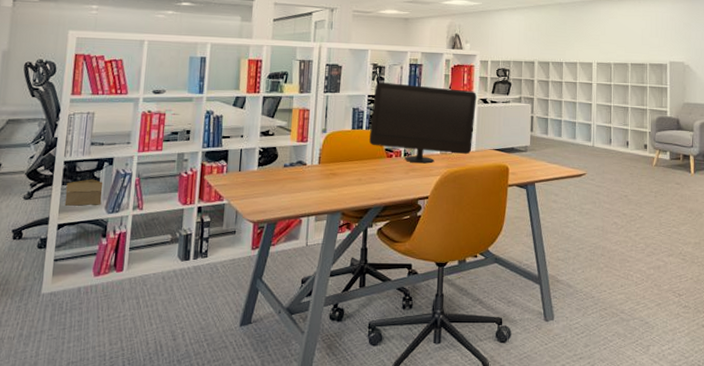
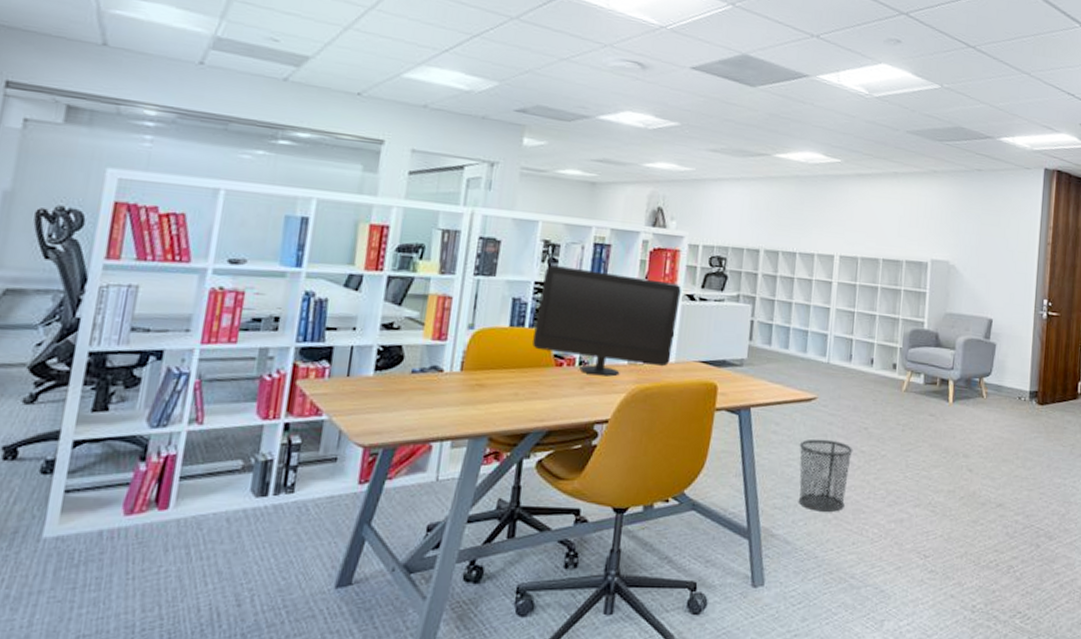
decorative box: present [64,179,103,207] -> none [85,378,146,416]
trash can: none [574,205,617,262] -> present [798,439,853,512]

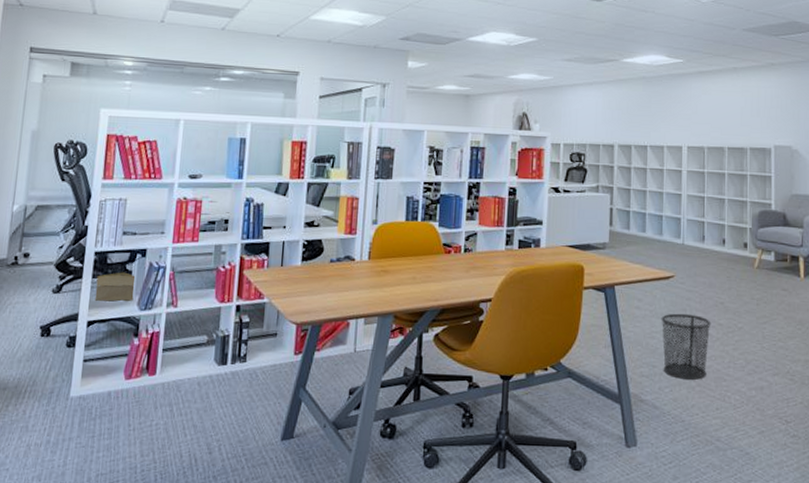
decorative box: none [85,378,146,416] -> present [94,272,136,302]
computer monitor: present [532,265,681,377] -> none [425,168,547,261]

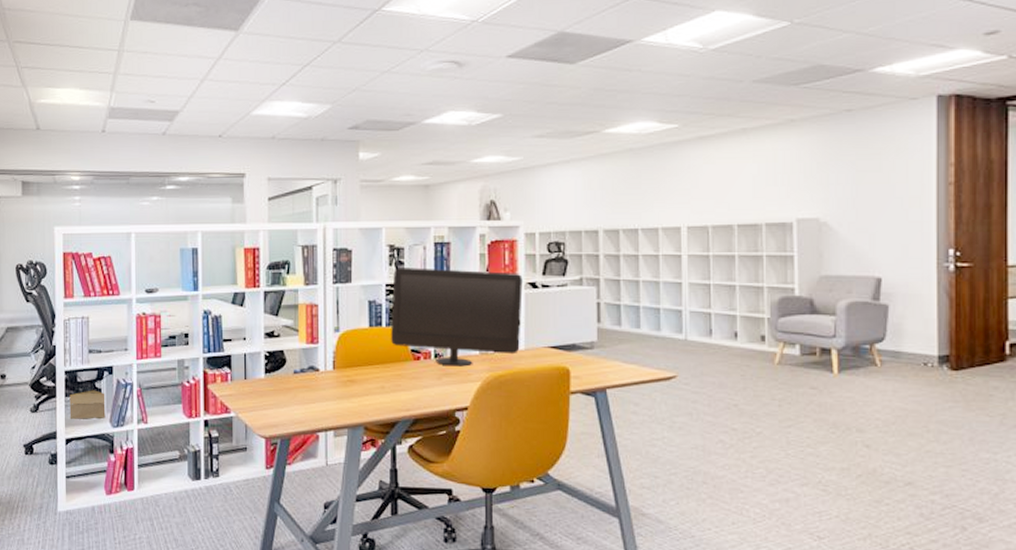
computer monitor: none [425,168,547,261] -> present [391,268,523,367]
trash can: present [661,313,712,380] -> none [662,418,723,491]

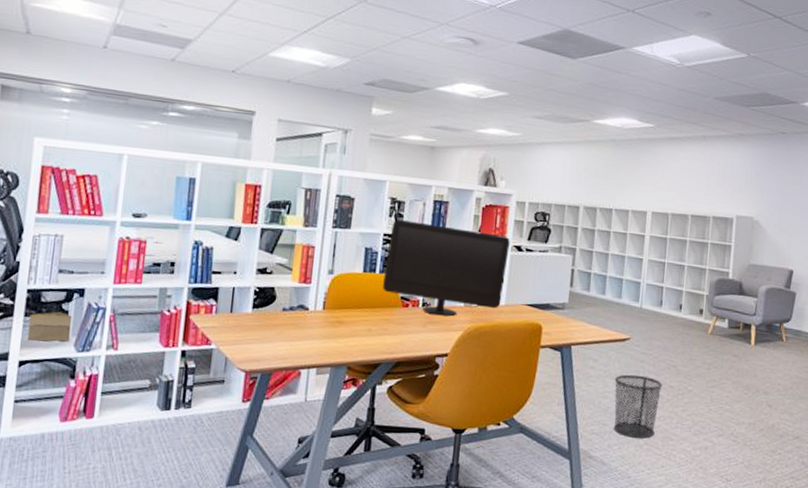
trash can: none [662,418,723,491] -> present [613,374,663,439]

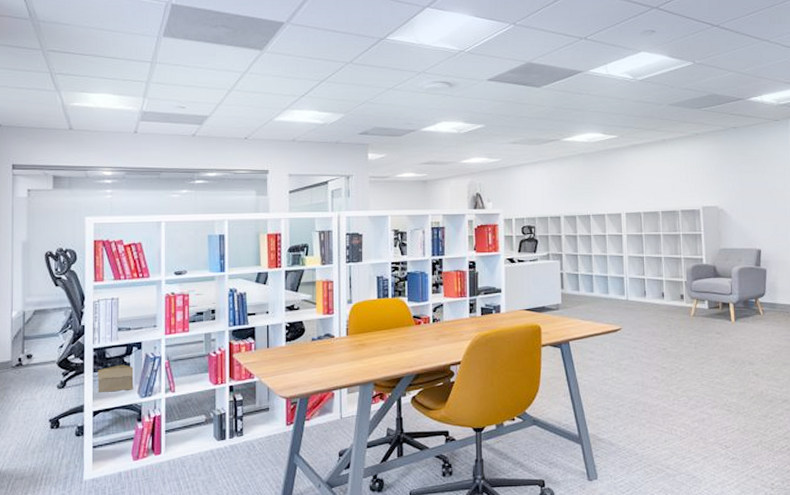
computer monitor: present [383,219,510,317] -> none [396,248,503,329]
trash can: present [613,374,663,439] -> none [612,361,656,418]

